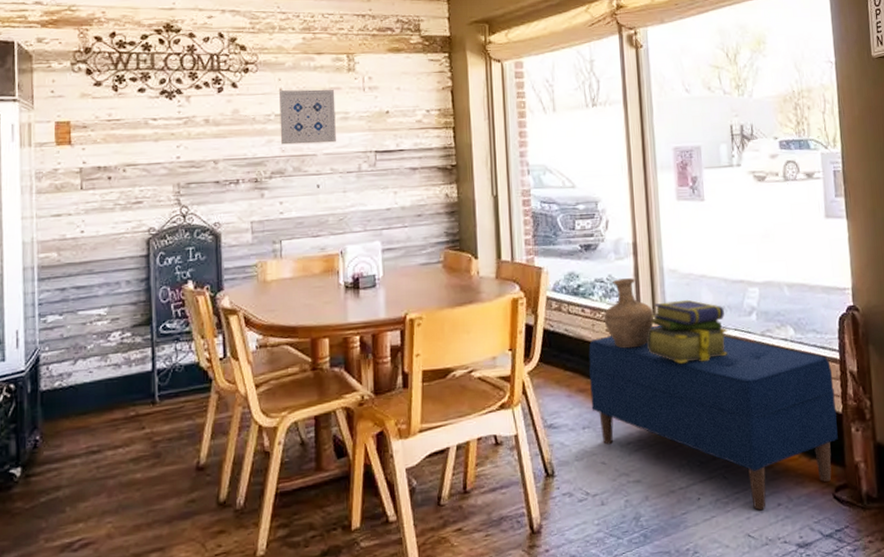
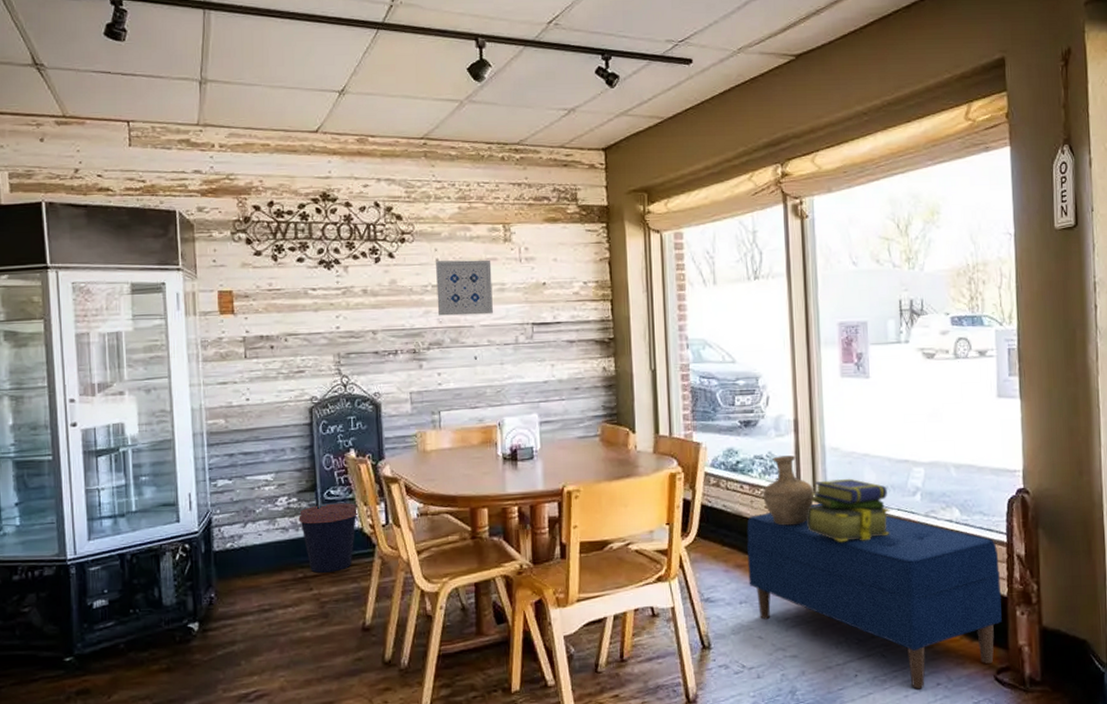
coffee cup: none [132,336,195,411] -> present [298,502,359,573]

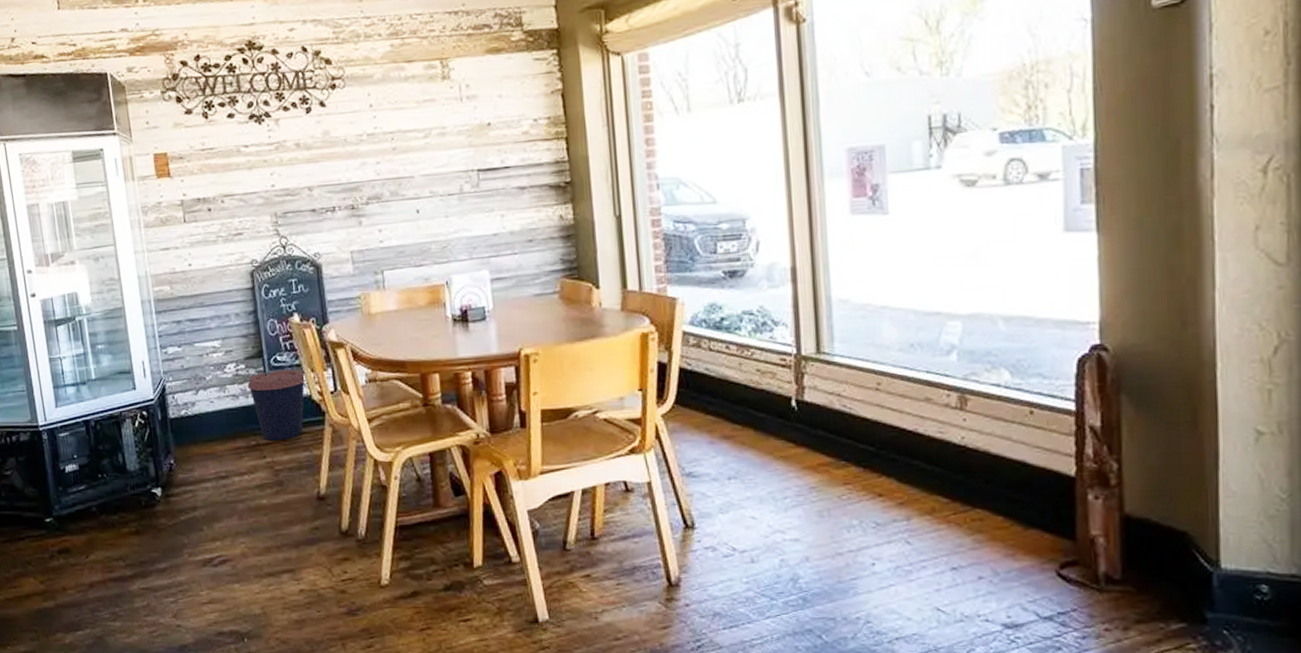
wall art: present [436,259,493,316] -> none [370,101,434,167]
bench: present [747,503,1002,688] -> none [734,365,1068,581]
vase: present [763,455,814,526] -> none [753,310,818,392]
stack of books: present [807,478,890,542] -> none [809,335,917,410]

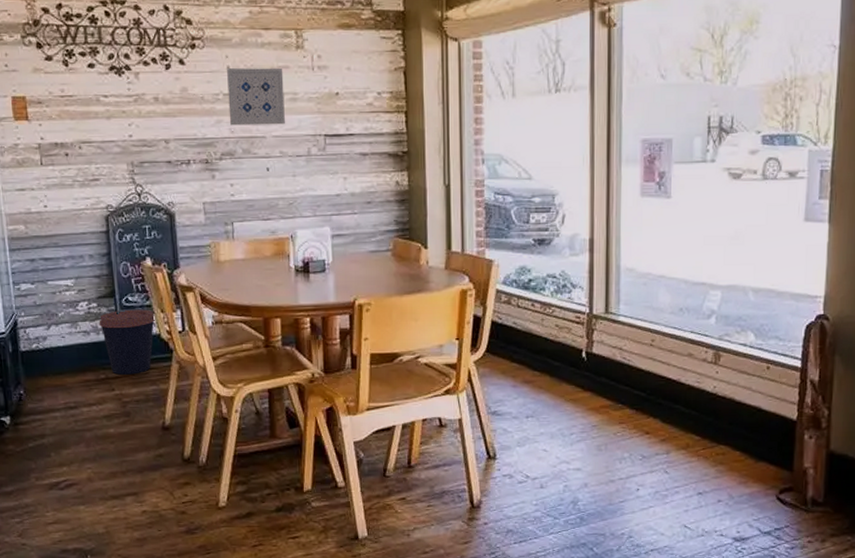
wall art: none [370,101,434,167] -> present [227,67,285,126]

